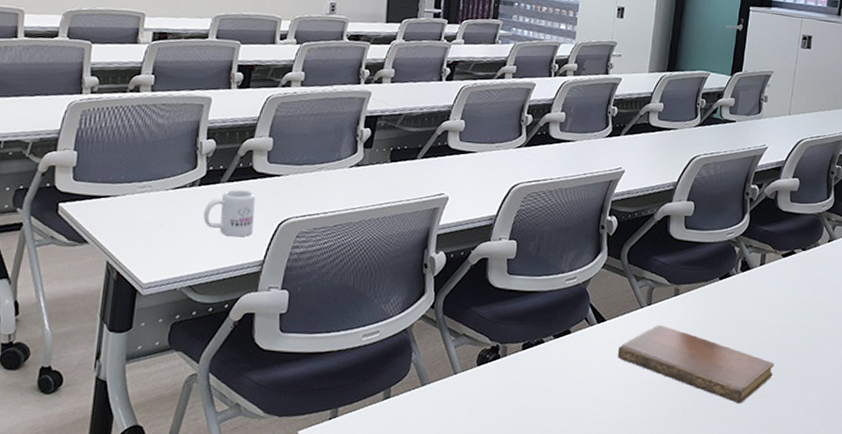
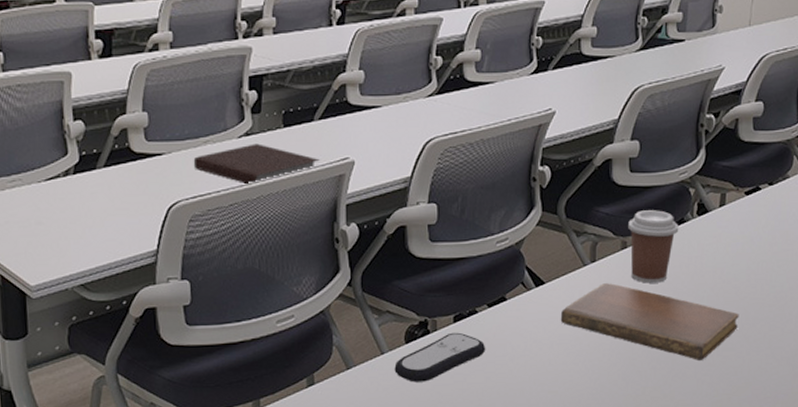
mug: present [203,190,256,237] -> none [84,175,141,227]
notebook: none [307,174,418,209] -> present [193,143,320,185]
remote control: none [465,359,549,404] -> present [394,332,486,383]
coffee cup: none [681,263,725,329] -> present [628,210,679,283]

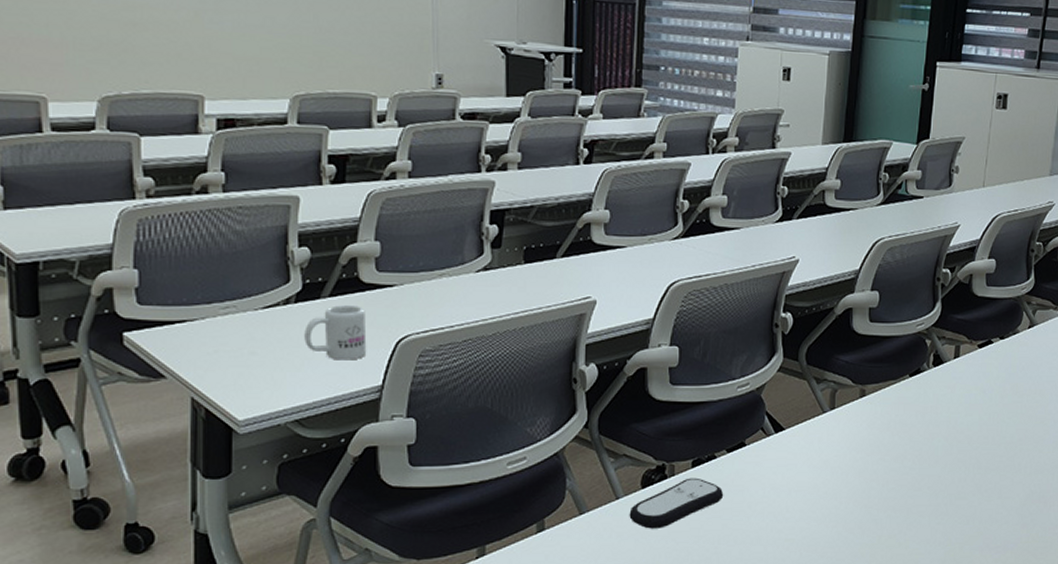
mug: none [84,175,141,227] -> present [304,305,367,360]
notebook: present [193,143,320,185] -> none [427,279,560,321]
notebook: present [560,283,739,360] -> none [799,431,972,509]
coffee cup: present [628,210,679,283] -> none [867,360,916,432]

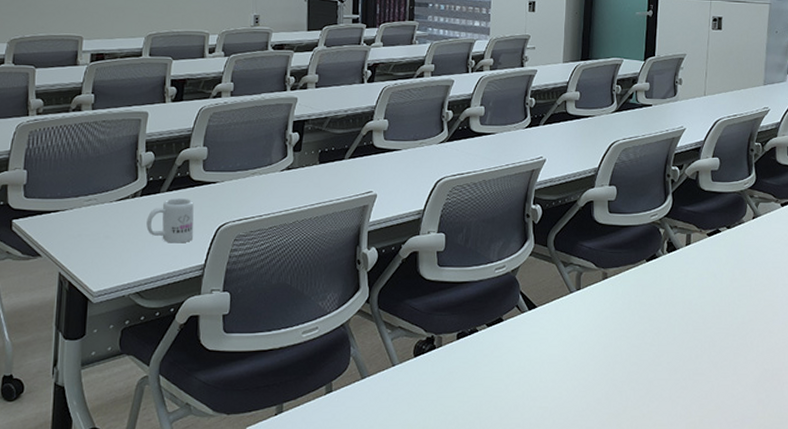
remote control: present [629,477,724,529] -> none [403,348,485,394]

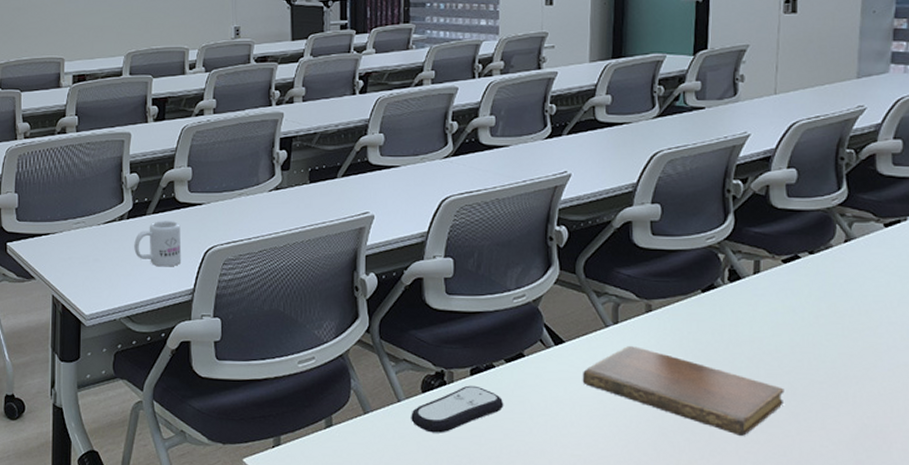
remote control: none [403,348,485,394] -> present [411,385,504,433]
notebook: none [550,309,707,383] -> present [582,346,785,436]

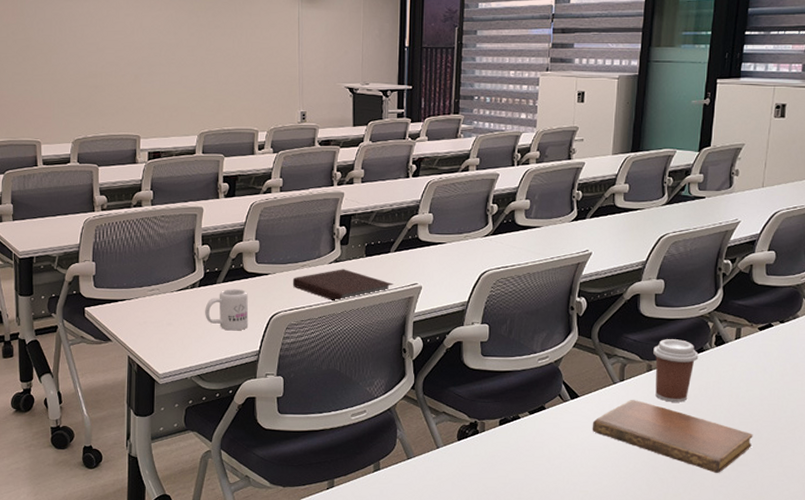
notebook: none [229,197,342,234] -> present [292,269,393,302]
remote control: present [411,385,504,433] -> none [447,434,527,475]
coffee cup: none [652,274,709,350] -> present [653,339,699,402]

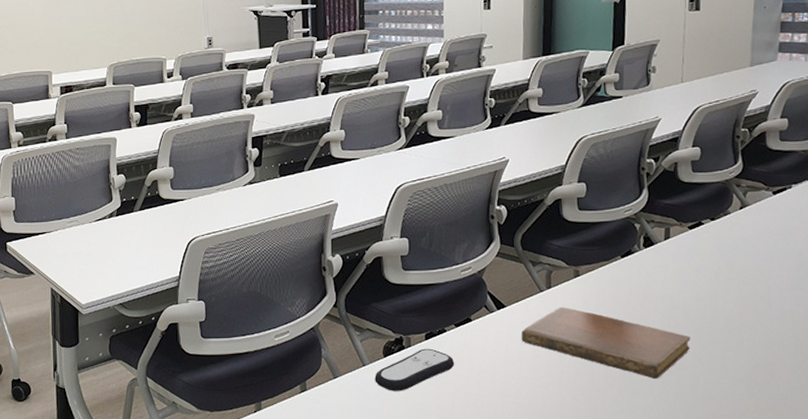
mug: present [205,289,249,331] -> none [123,216,167,258]
notebook: present [292,269,393,302] -> none [208,190,309,223]
remote control: none [447,434,527,475] -> present [375,348,455,391]
coffee cup: present [653,339,699,402] -> none [579,243,627,308]

